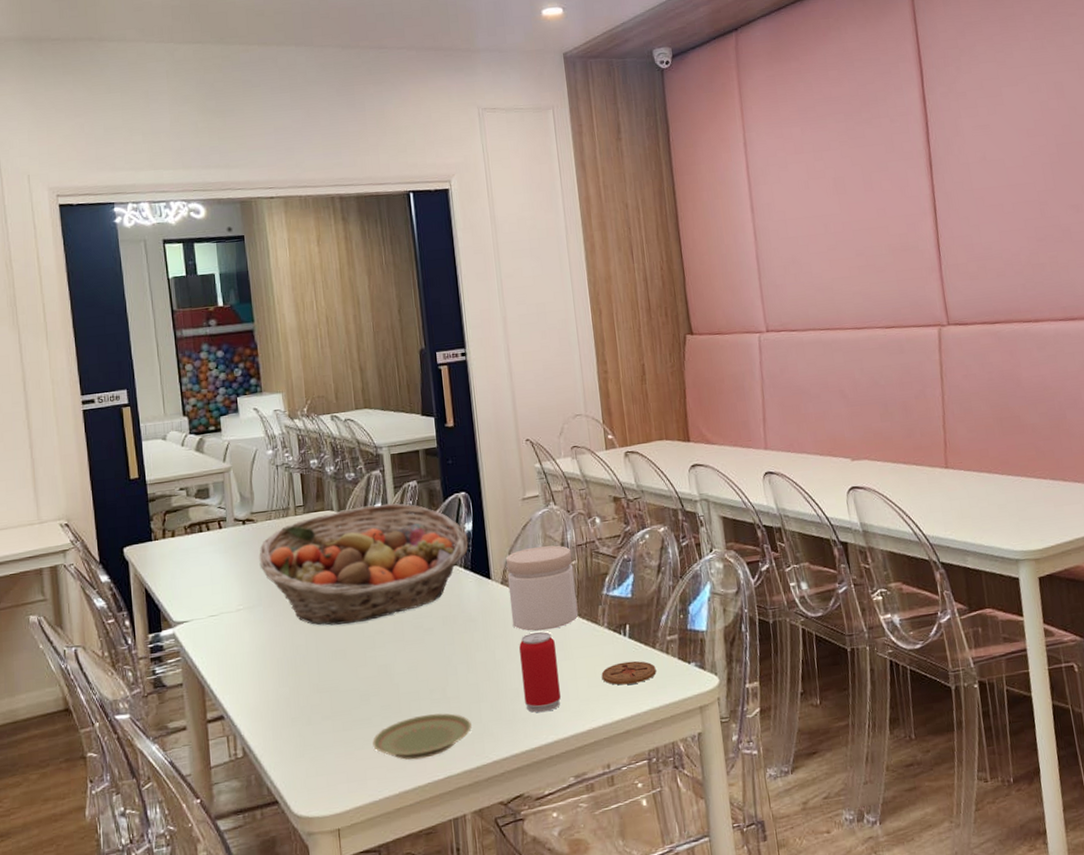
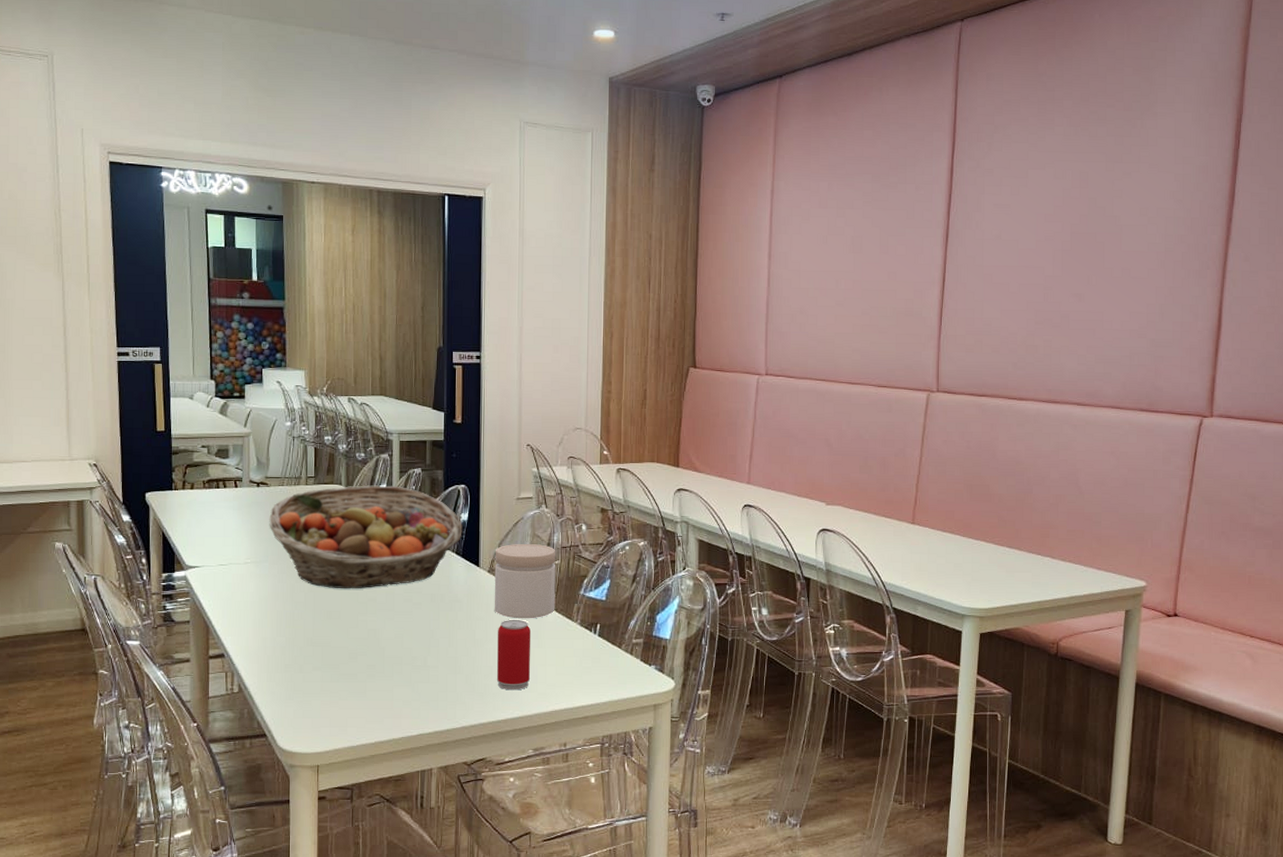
plate: present [372,713,472,760] -> none [356,678,446,716]
coaster: present [601,660,656,685] -> none [569,656,619,677]

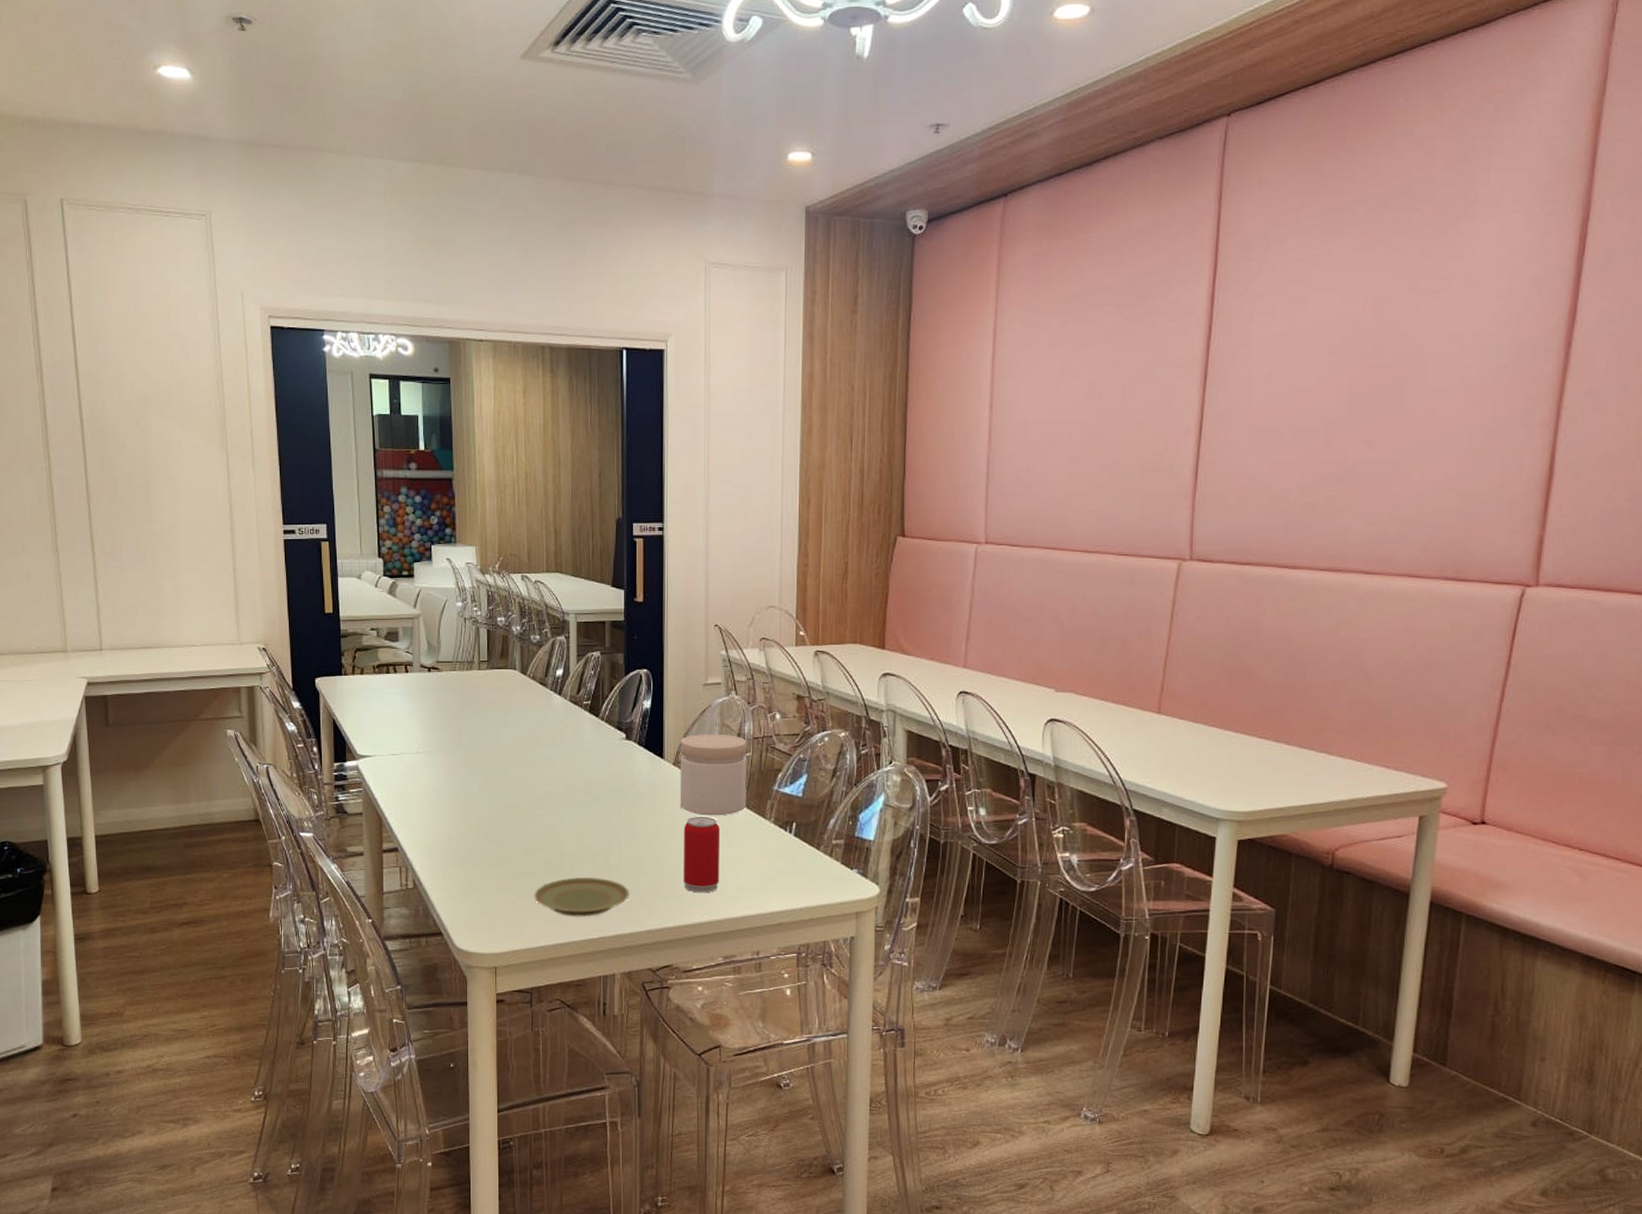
fruit basket: present [269,485,462,589] -> none [441,670,645,782]
plate: none [356,678,446,716] -> present [534,877,629,917]

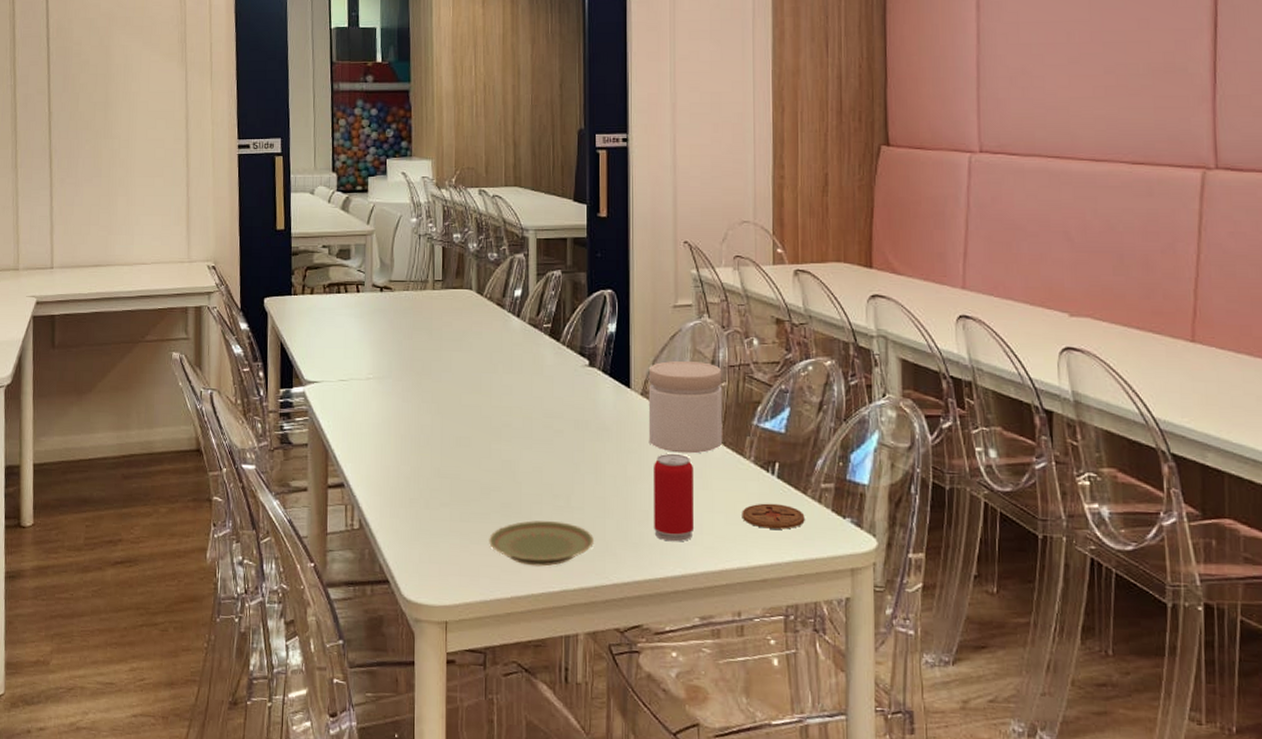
coaster: none [762,858,817,880] -> present [742,503,805,529]

